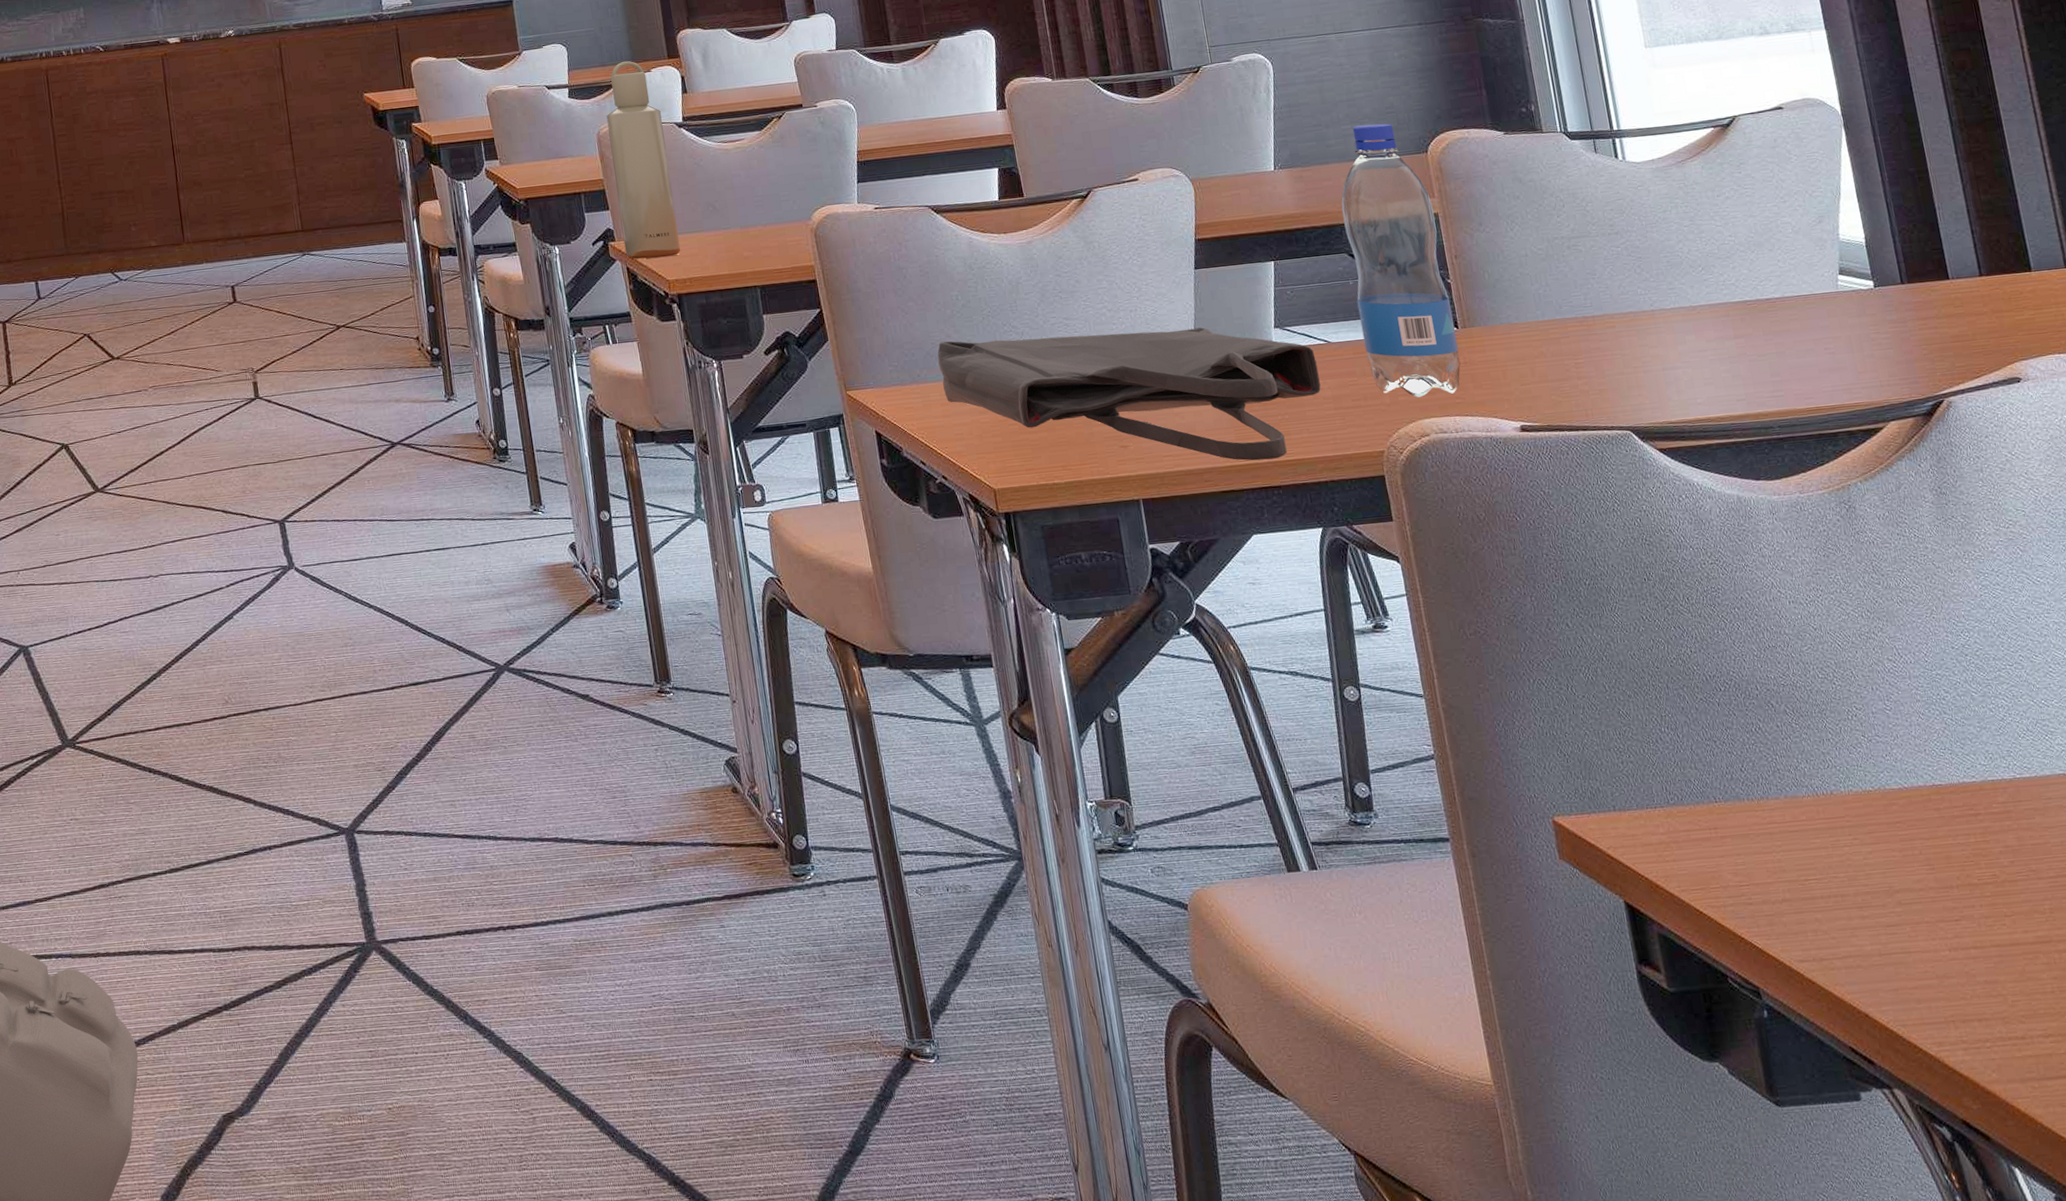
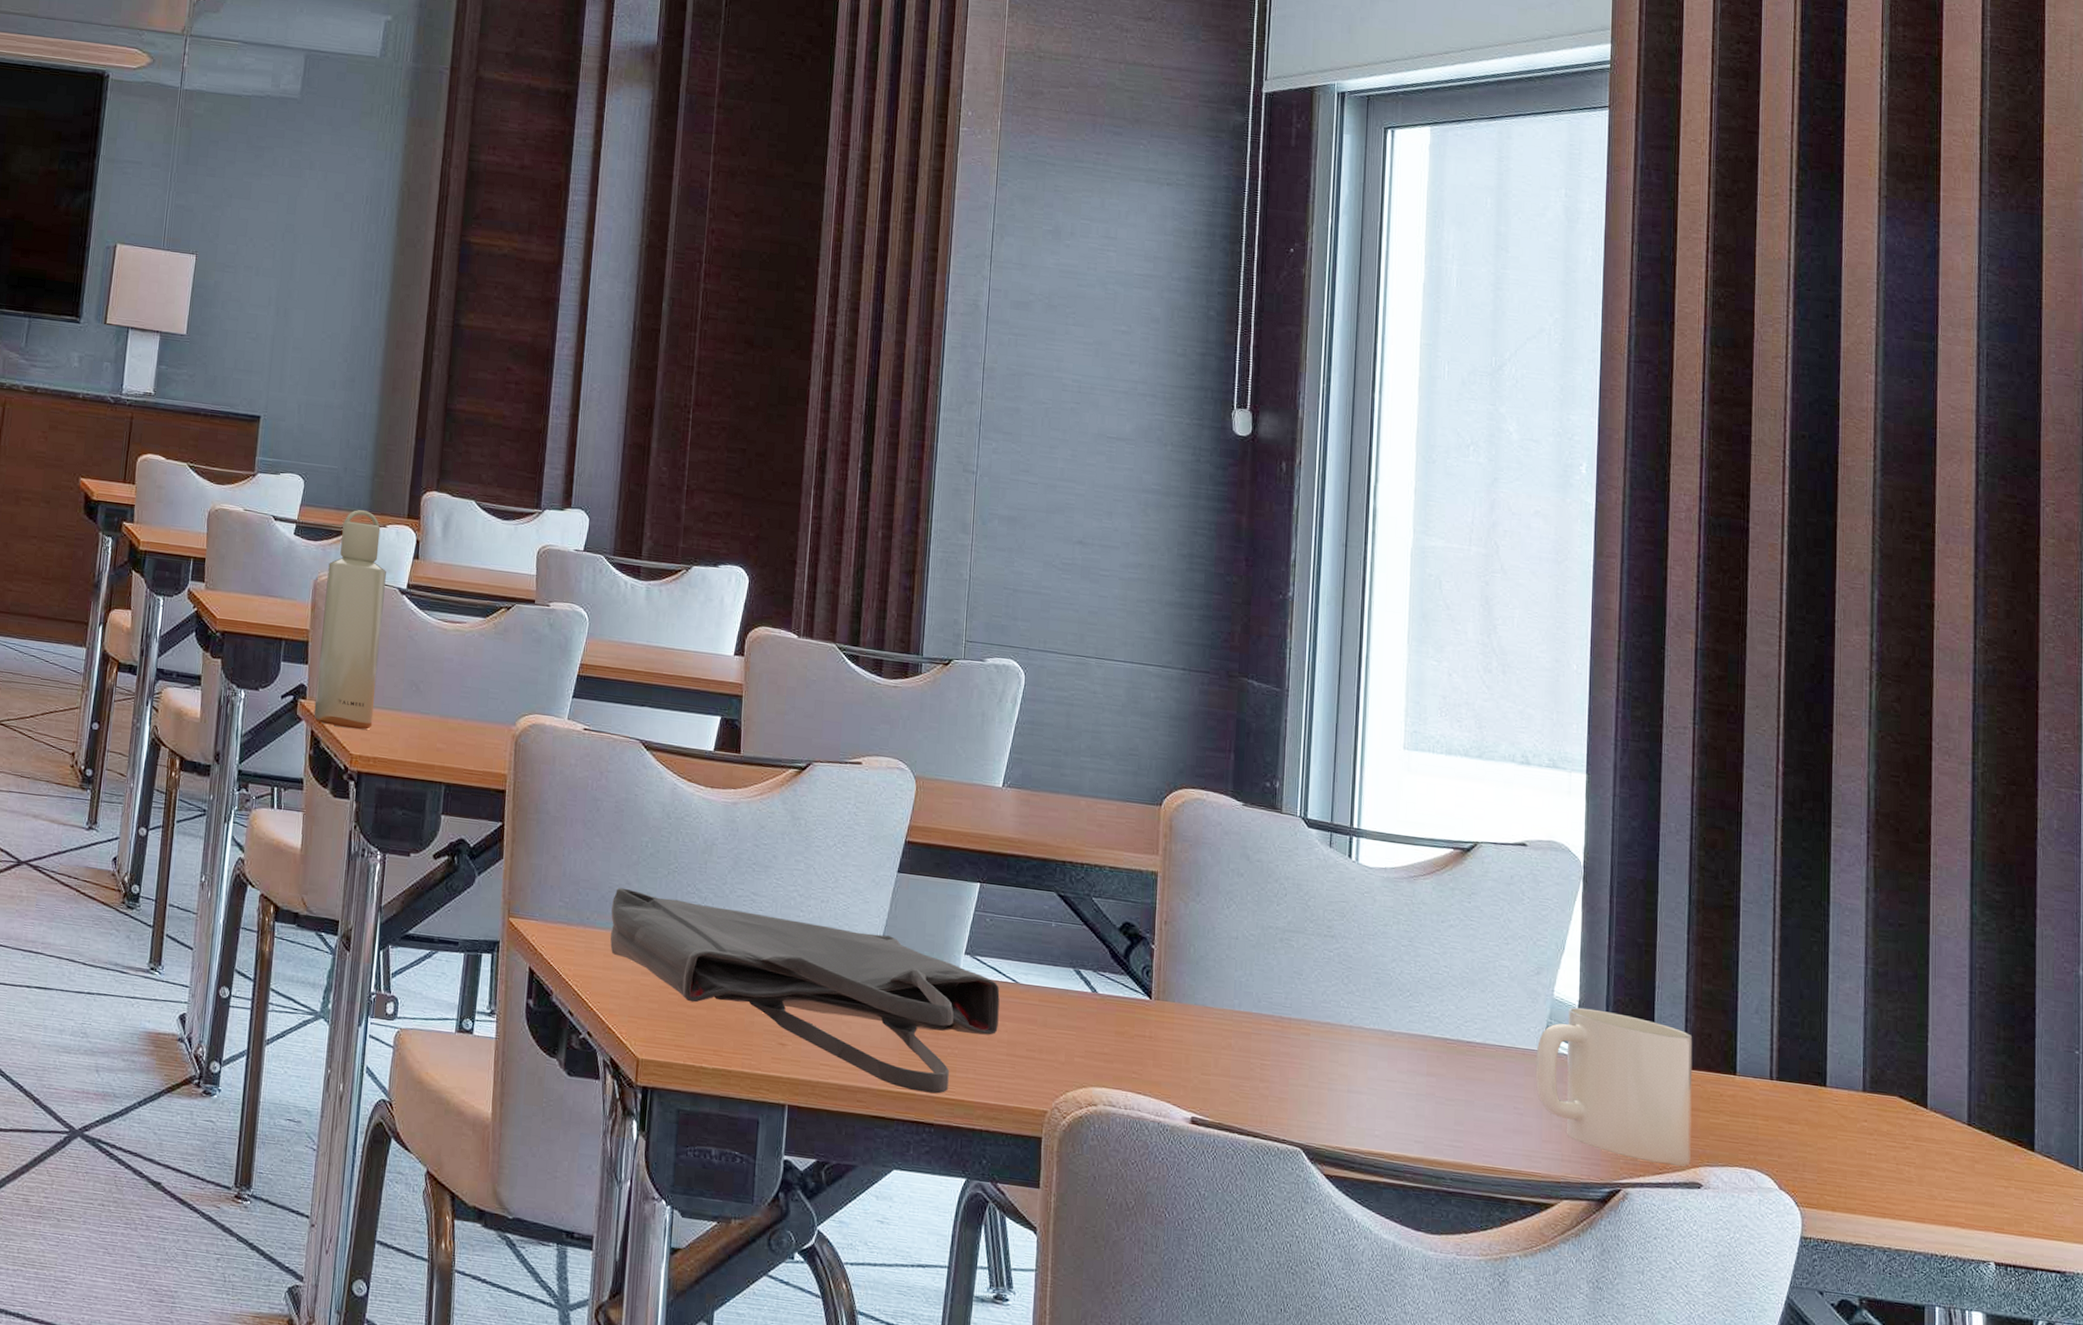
bottle: present [1341,123,1461,397] -> none [1051,760,1154,1067]
mug: none [1834,240,2005,370] -> present [1535,1007,1693,1167]

